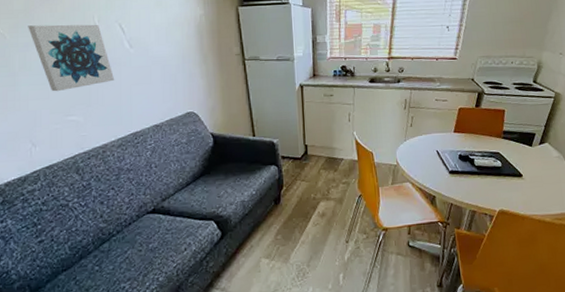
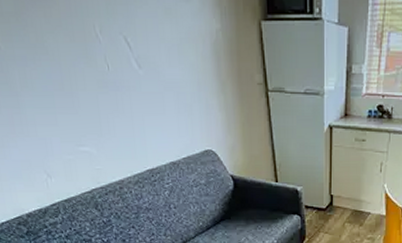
wall art: present [28,24,115,92] -> none [22,33,126,118]

